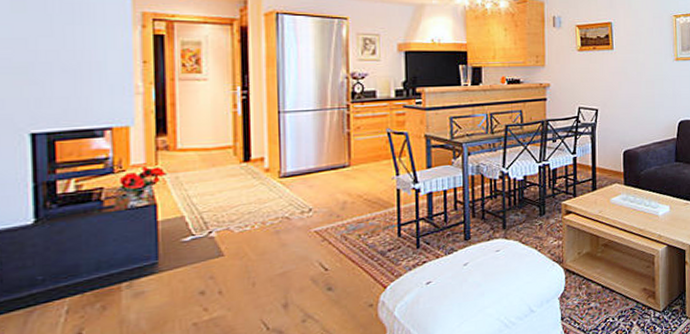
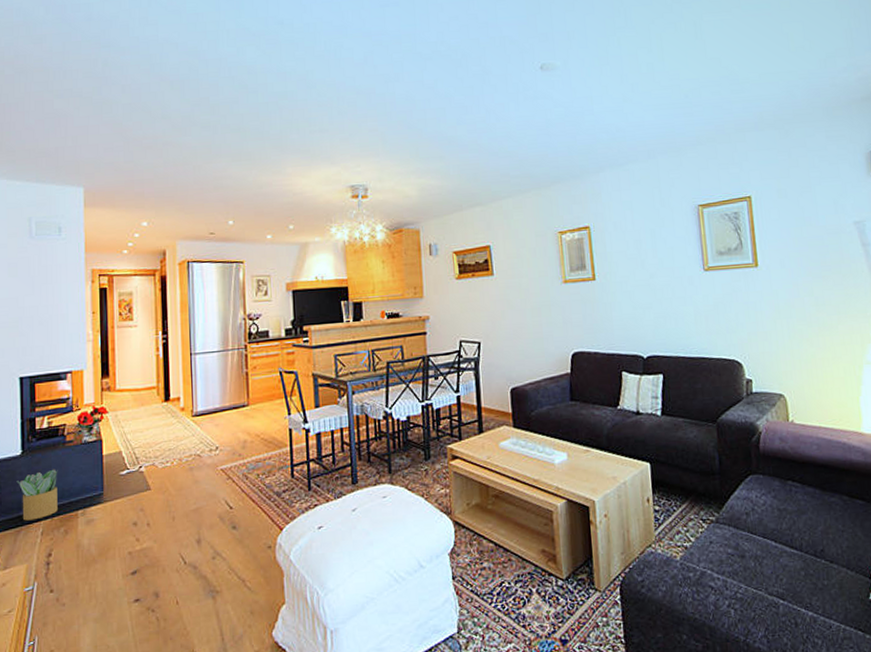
potted plant: none [27,238,92,299] -> present [16,469,58,521]

